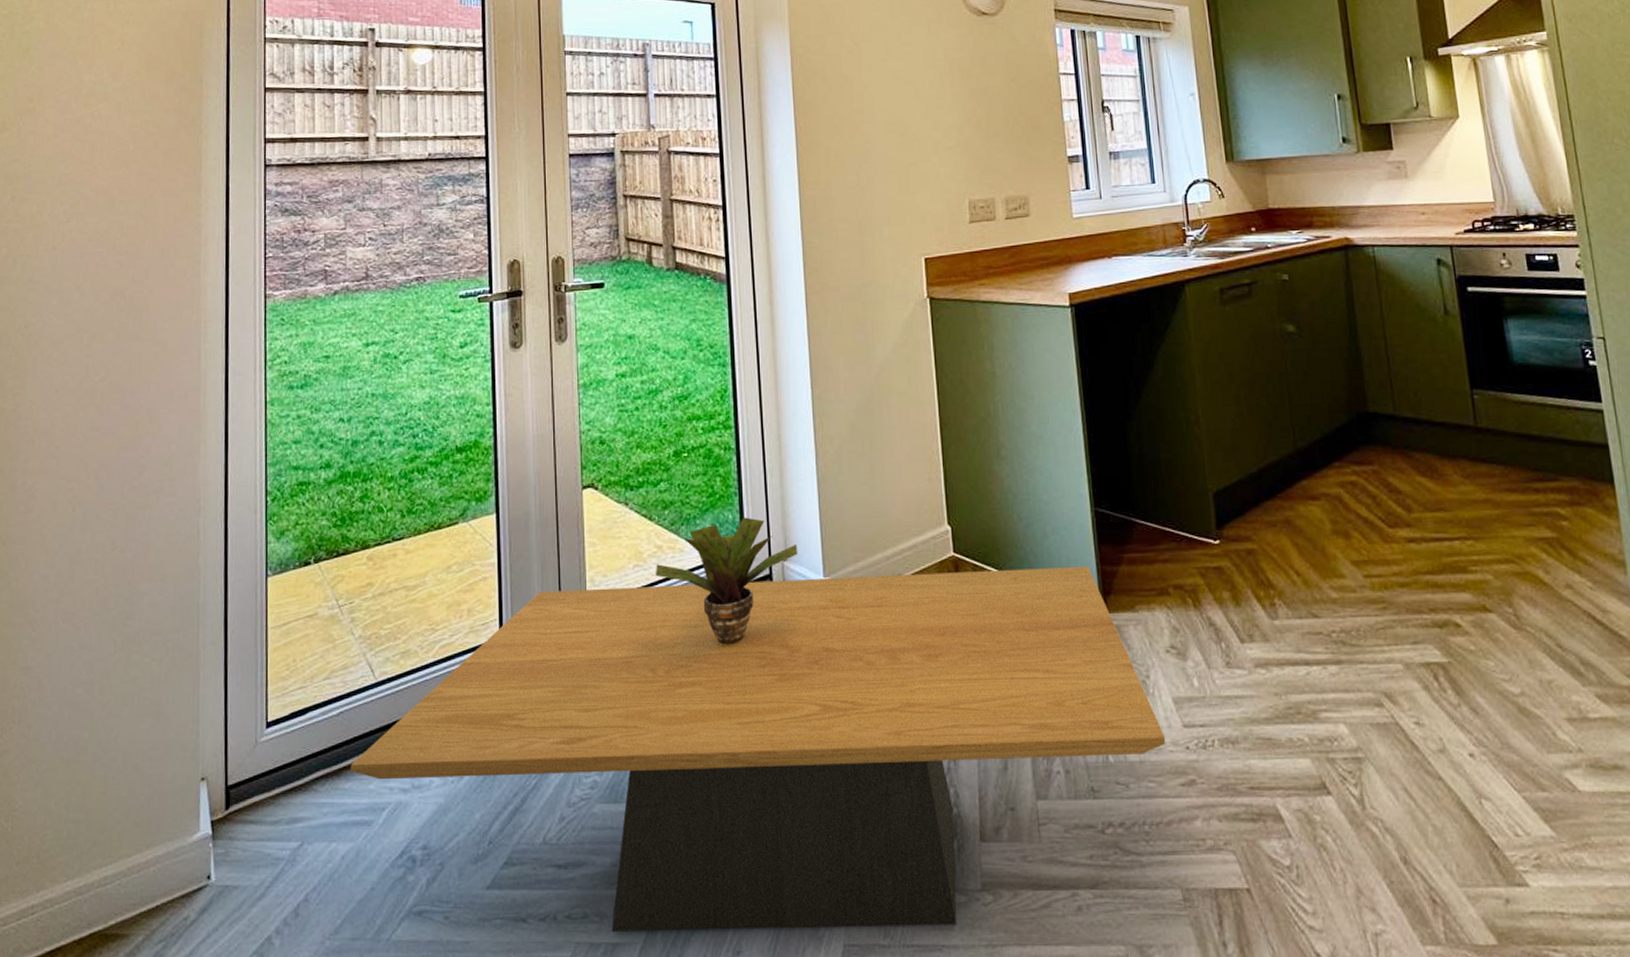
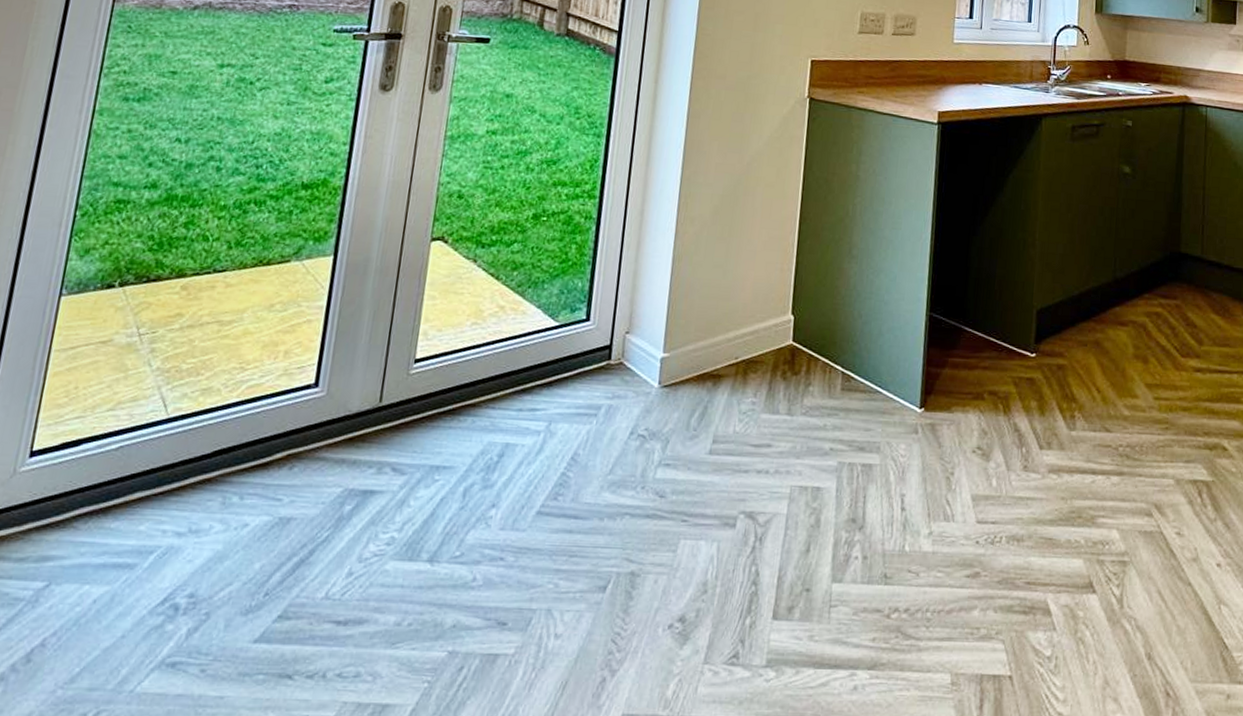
coffee table: present [350,566,1166,933] -> none [120,340,960,699]
potted plant: present [656,517,798,645] -> none [493,286,642,411]

